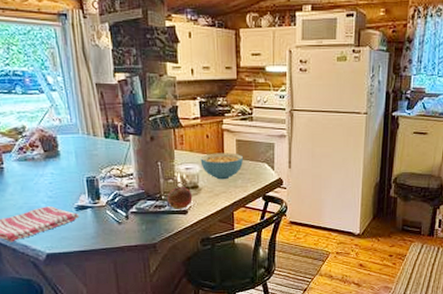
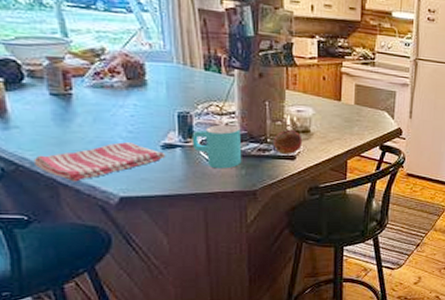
cup: none [99,185,142,226] -> present [191,124,242,169]
cereal bowl: present [200,152,243,180] -> none [314,96,361,126]

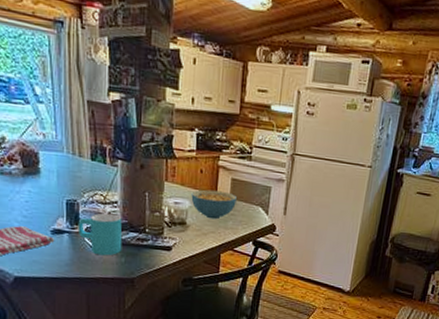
fruit: present [274,130,303,154] -> none [151,221,179,245]
cereal bowl: none [314,96,361,126] -> present [191,189,237,220]

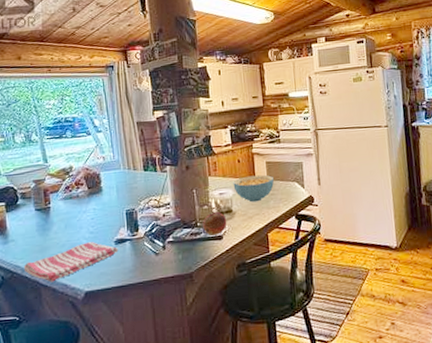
cup: present [77,213,122,256] -> none [137,214,179,257]
fruit: none [151,221,179,245] -> present [203,212,227,236]

